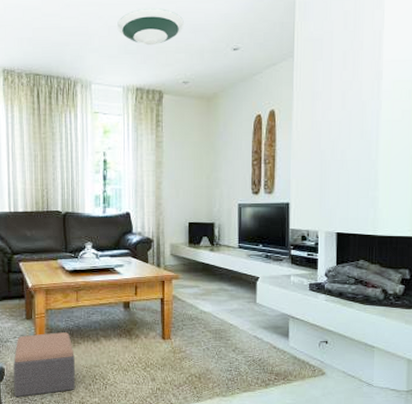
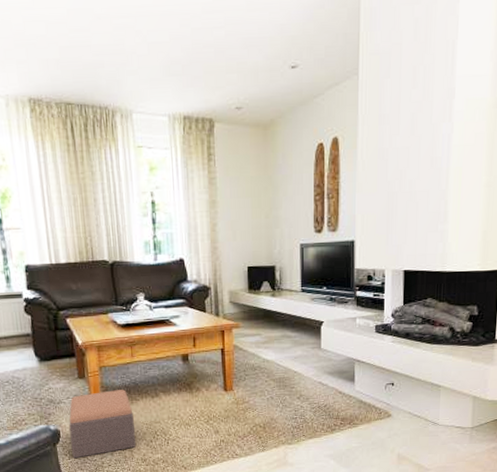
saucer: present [117,7,184,46] -> none [158,18,234,65]

